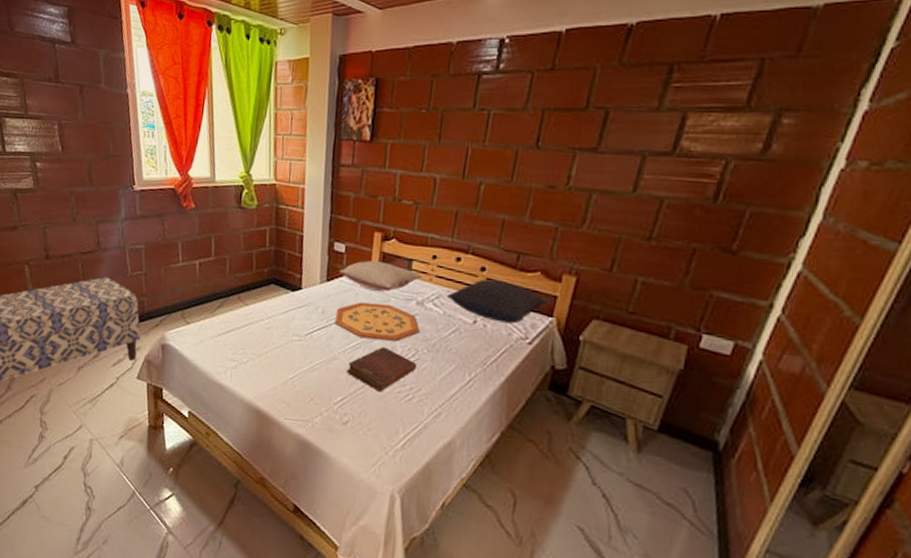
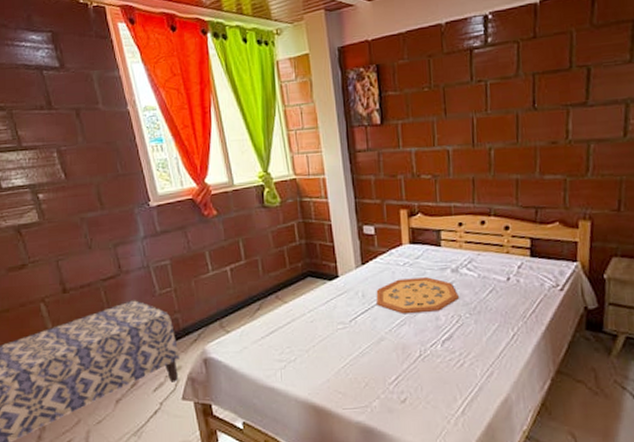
pillow: present [339,260,422,292] -> none [372,237,452,267]
diary: present [345,347,417,392] -> none [395,319,463,364]
pillow: present [446,278,548,324] -> none [477,235,570,275]

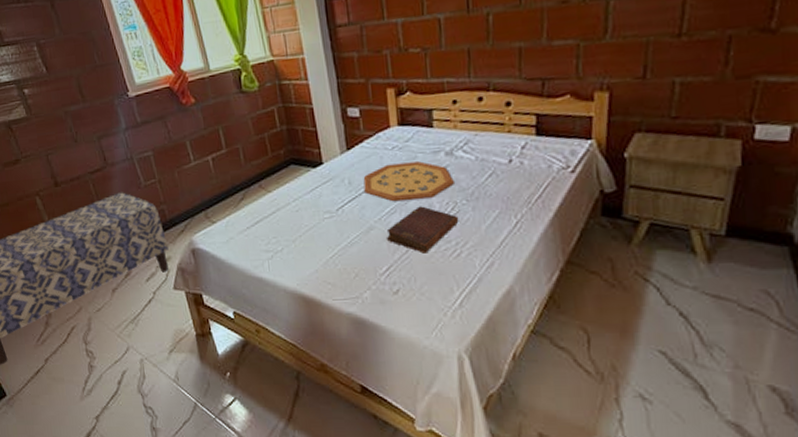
diary: none [395,319,463,364] -> present [385,206,459,253]

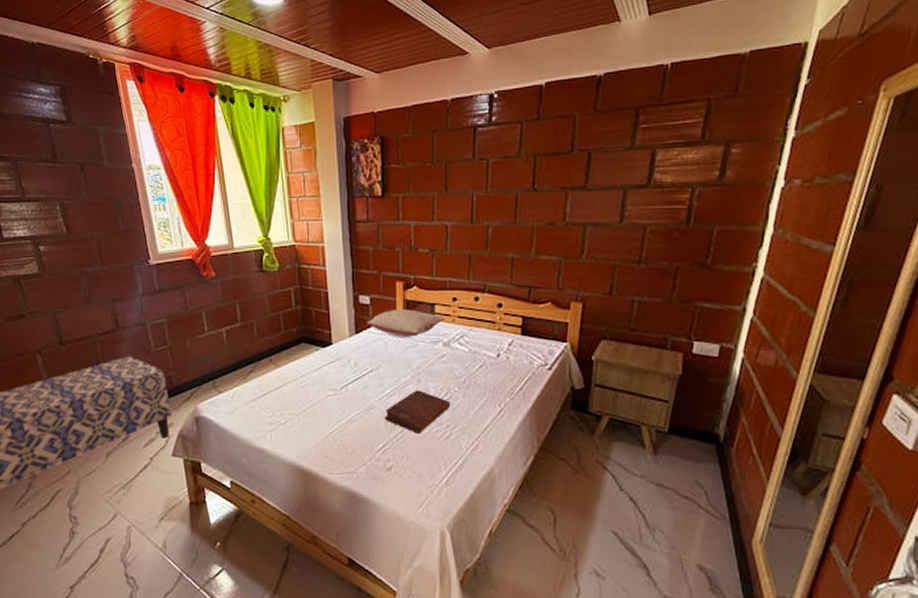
pillow: none [358,118,446,151] -> present [366,309,445,338]
decorative tray: present [363,161,454,202] -> none [368,349,449,384]

